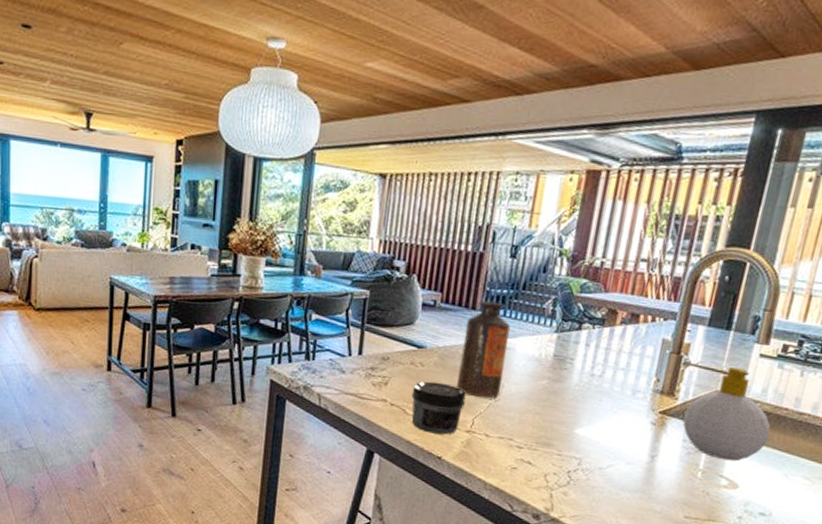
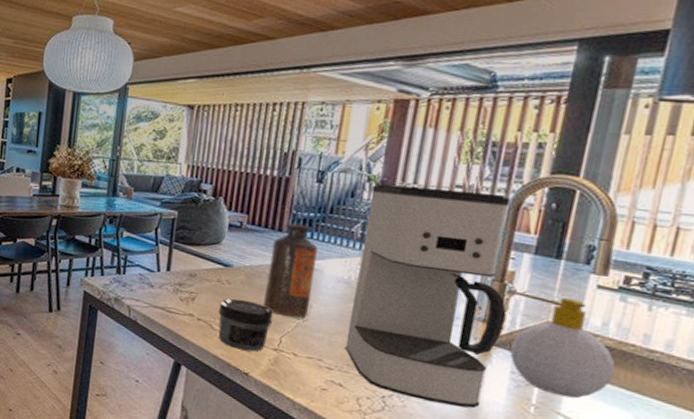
coffee maker: none [534,258,689,477] -> present [345,184,510,408]

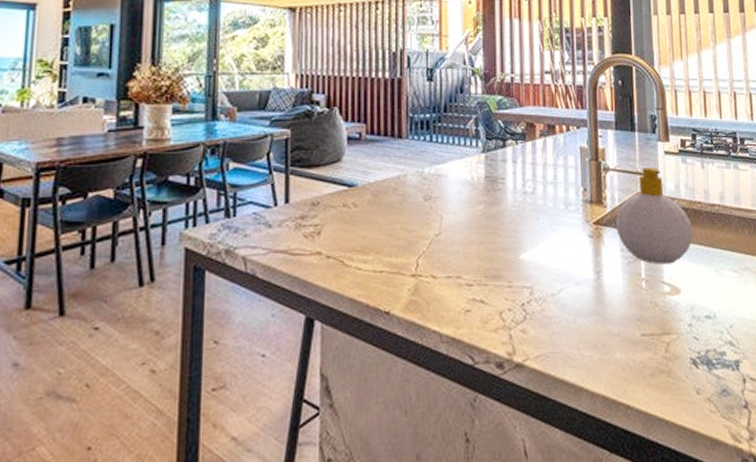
jar: present [218,298,273,352] -> none [348,223,406,285]
bottle: present [263,223,319,319] -> none [395,127,440,235]
coffee maker: present [345,184,510,408] -> none [477,76,607,299]

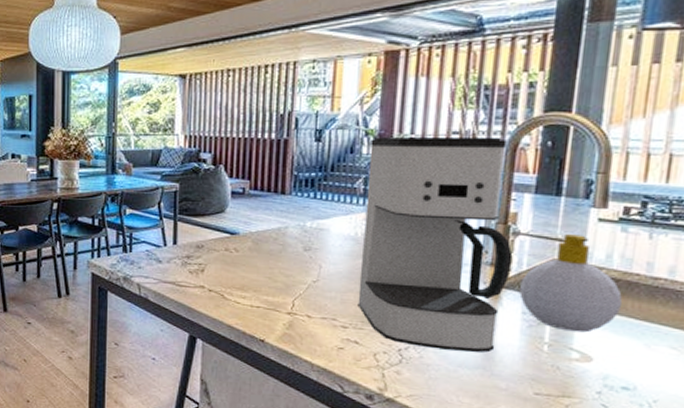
coffee maker: none [477,76,607,299] -> present [357,136,513,353]

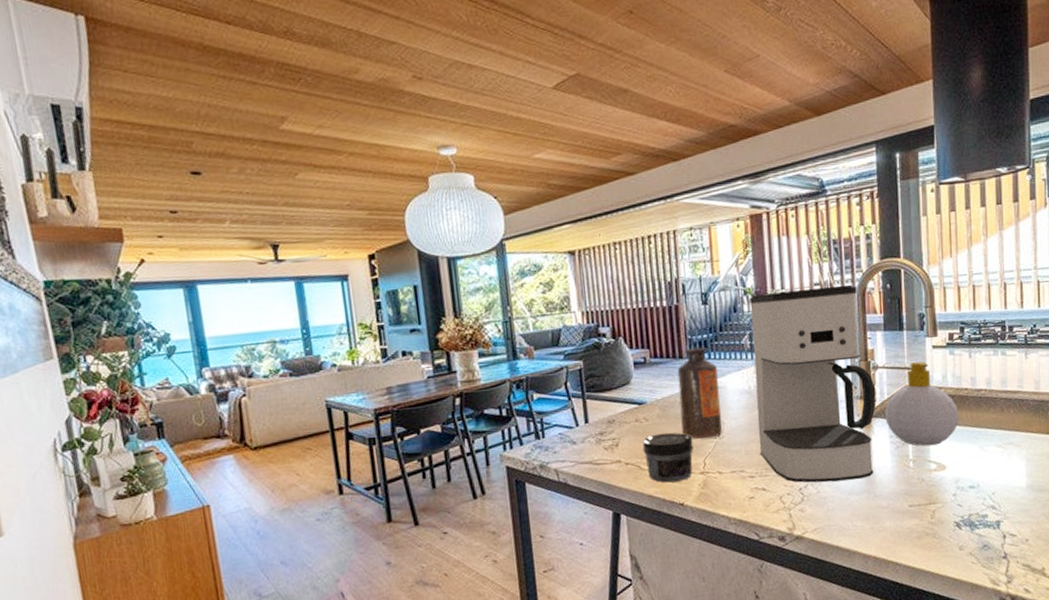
jar: none [228,266,284,318] -> present [642,432,693,483]
bottle: none [273,184,323,280] -> present [677,347,723,439]

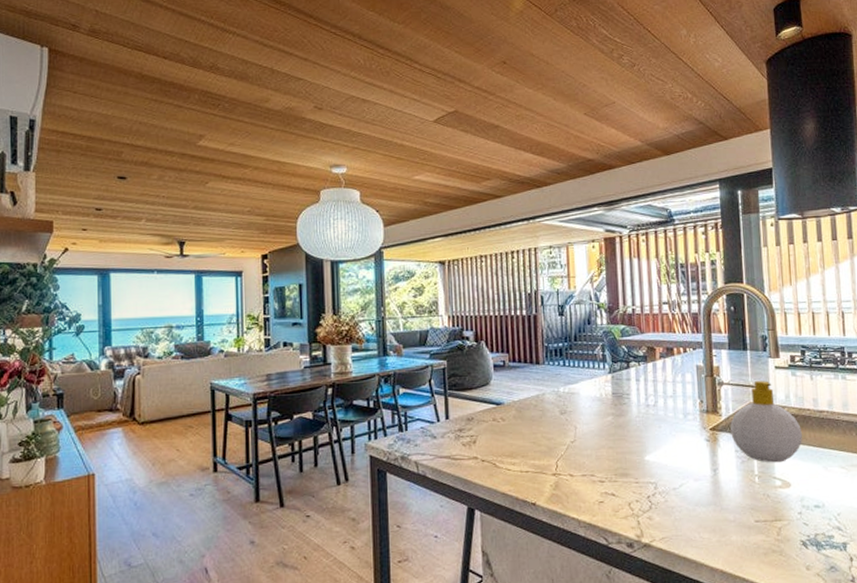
jar: present [642,432,693,483] -> none [498,433,547,482]
bottle: present [677,347,723,439] -> none [533,354,575,442]
coffee maker: present [749,284,876,483] -> none [603,305,722,492]

